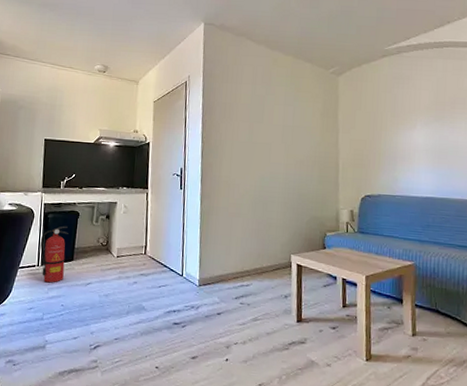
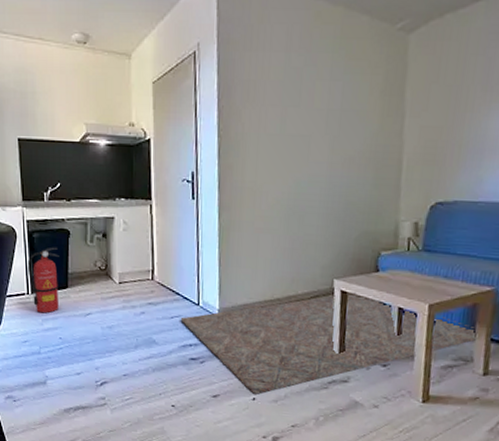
rug: none [166,266,403,355] -> present [180,292,475,394]

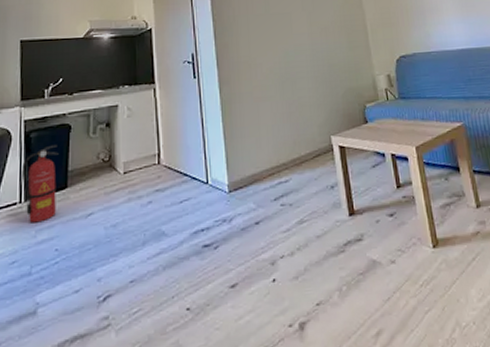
rug: present [180,292,475,394] -> none [190,146,460,274]

